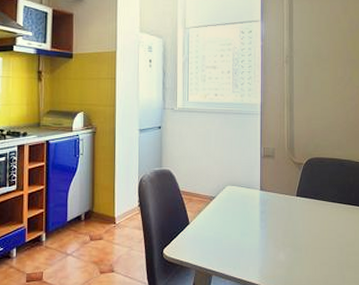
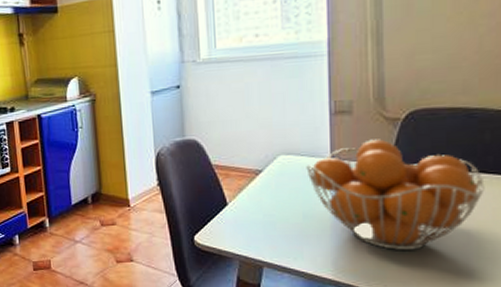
fruit basket: none [244,177,350,260] -> present [306,139,485,250]

